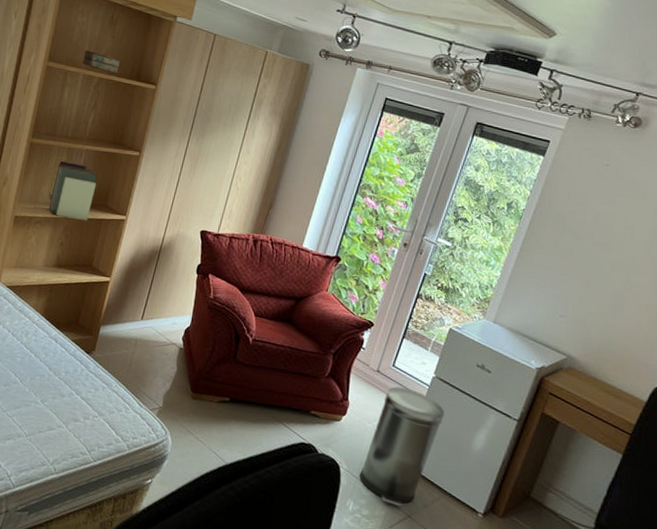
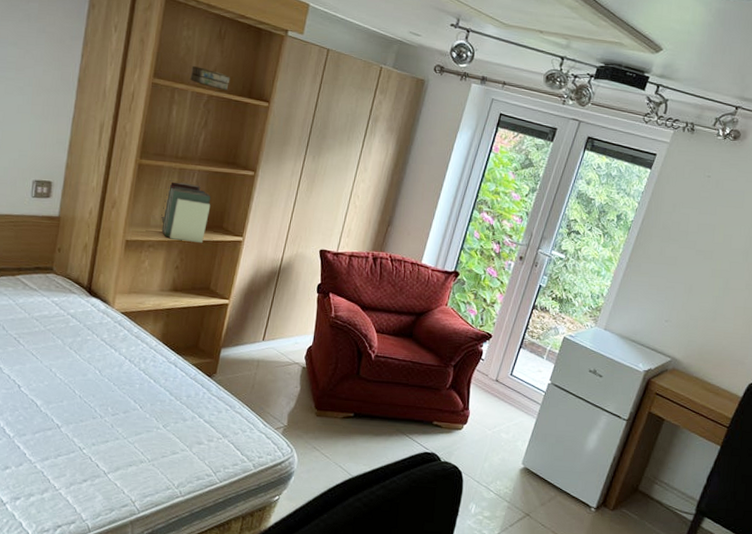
pedal bin: present [360,386,445,507] -> none [481,394,560,507]

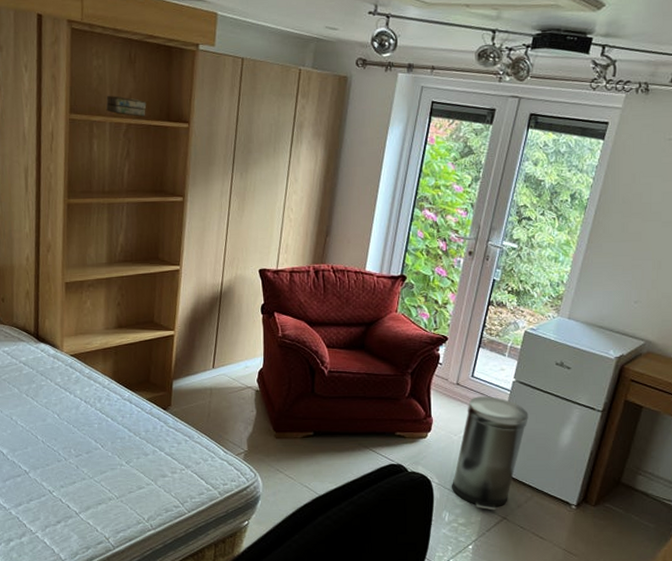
books: present [161,180,211,244] -> none [96,216,144,277]
pedal bin: none [481,394,560,507] -> present [452,396,528,511]

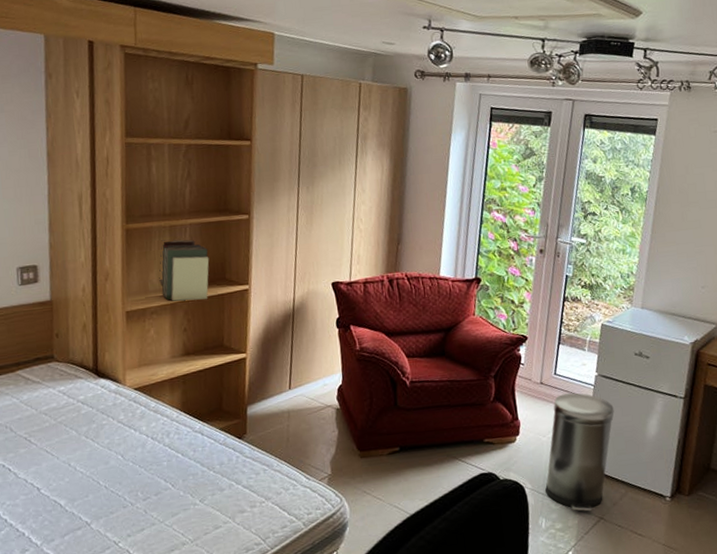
books: none [96,216,144,277] -> present [159,239,210,301]
decorative box: present [106,95,147,117] -> none [163,117,207,137]

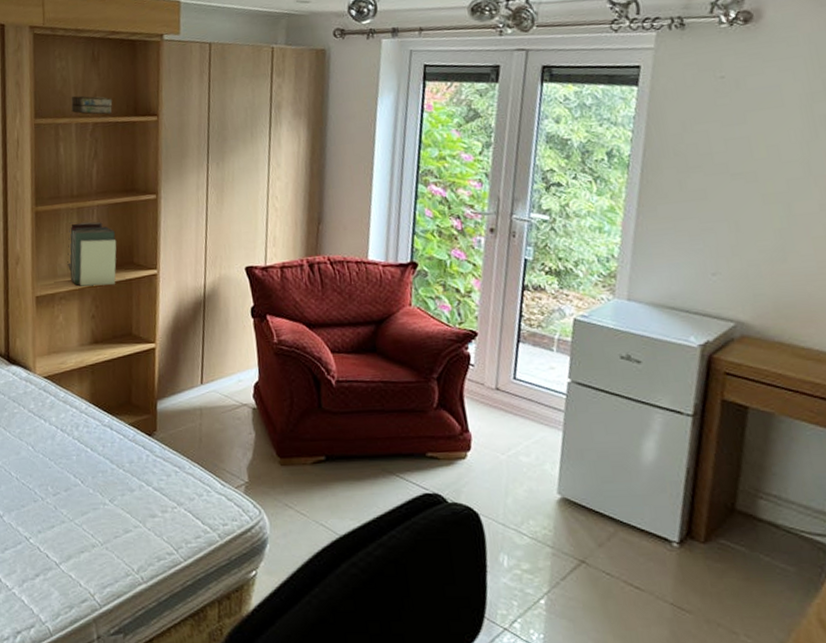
decorative box: none [163,117,207,137] -> present [71,95,113,115]
pedal bin: present [545,392,614,512] -> none [506,402,595,552]

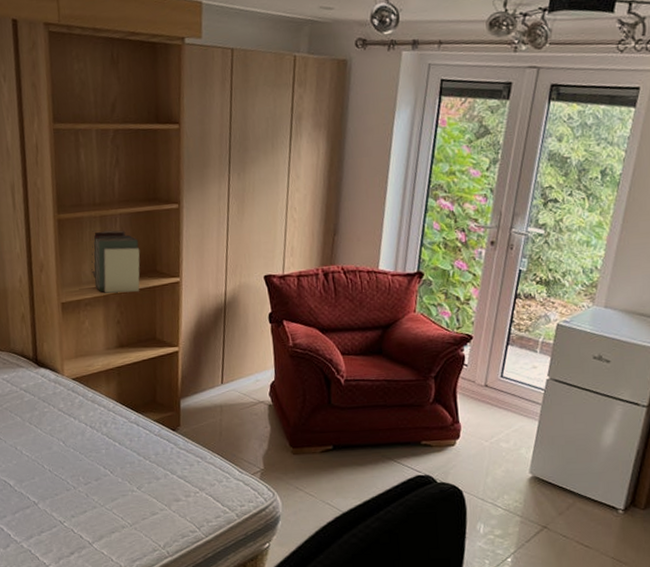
decorative box: present [71,95,113,115] -> none [90,100,134,121]

